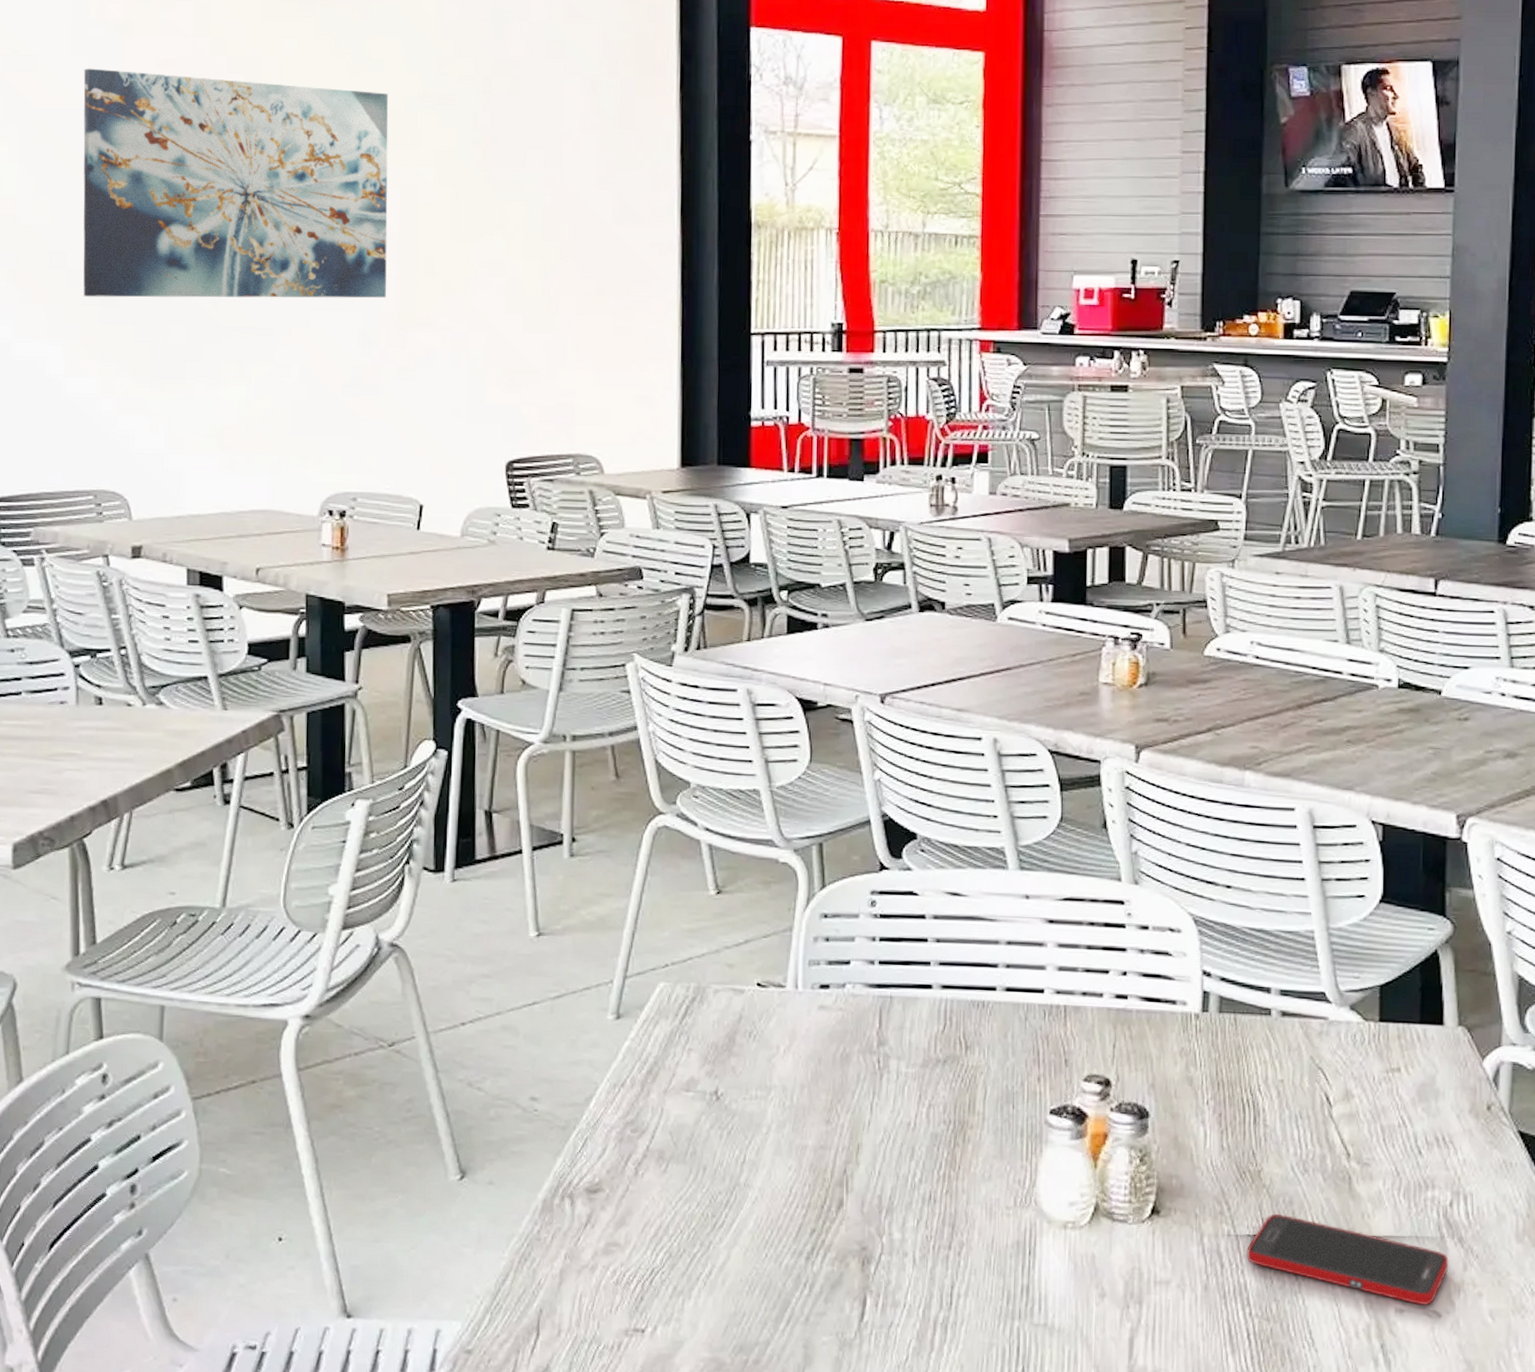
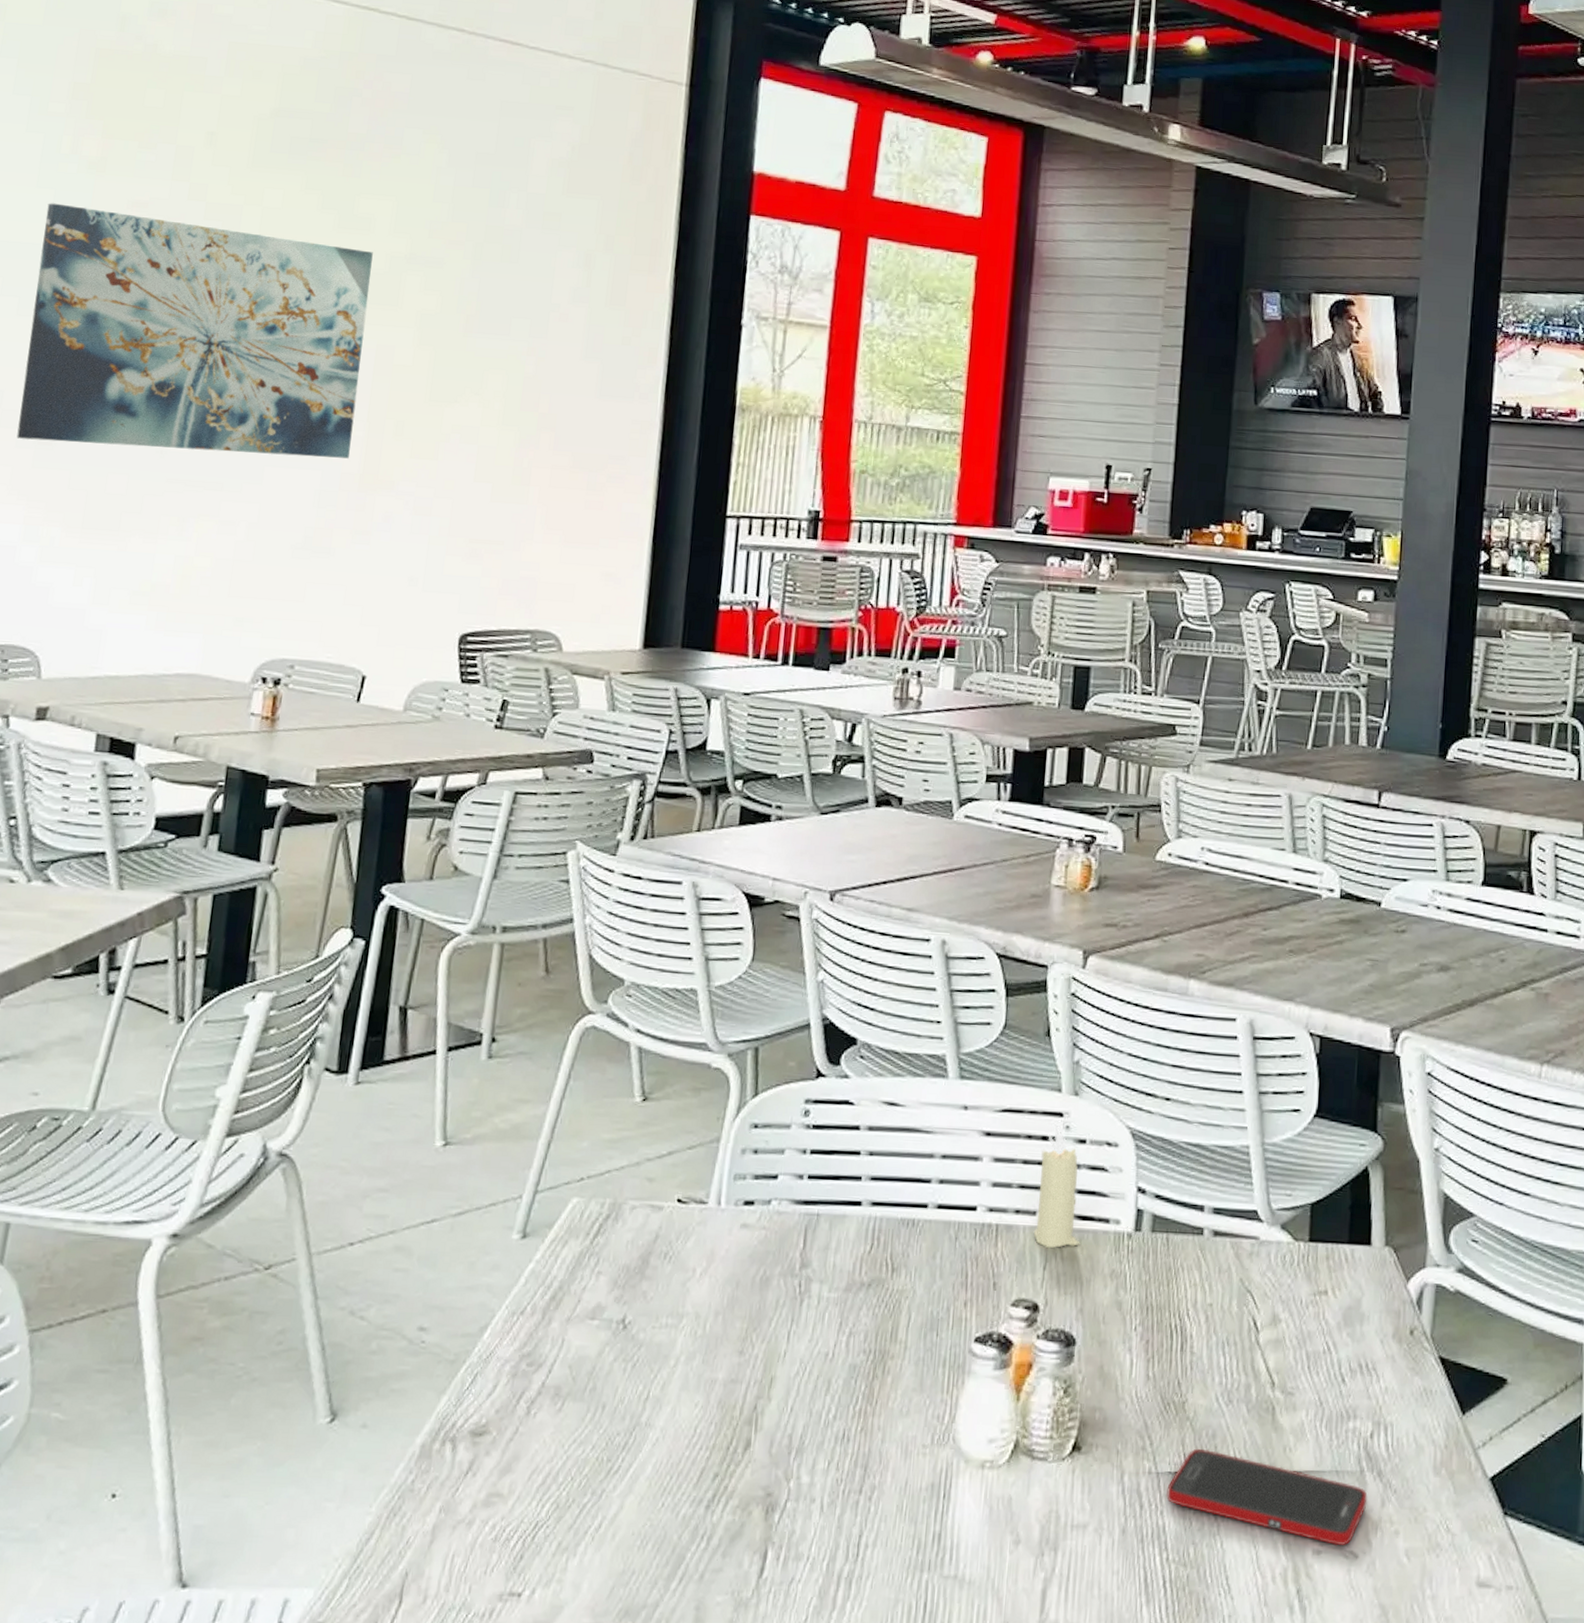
candle: none [1101,909,1148,1028] -> present [1033,1121,1080,1248]

